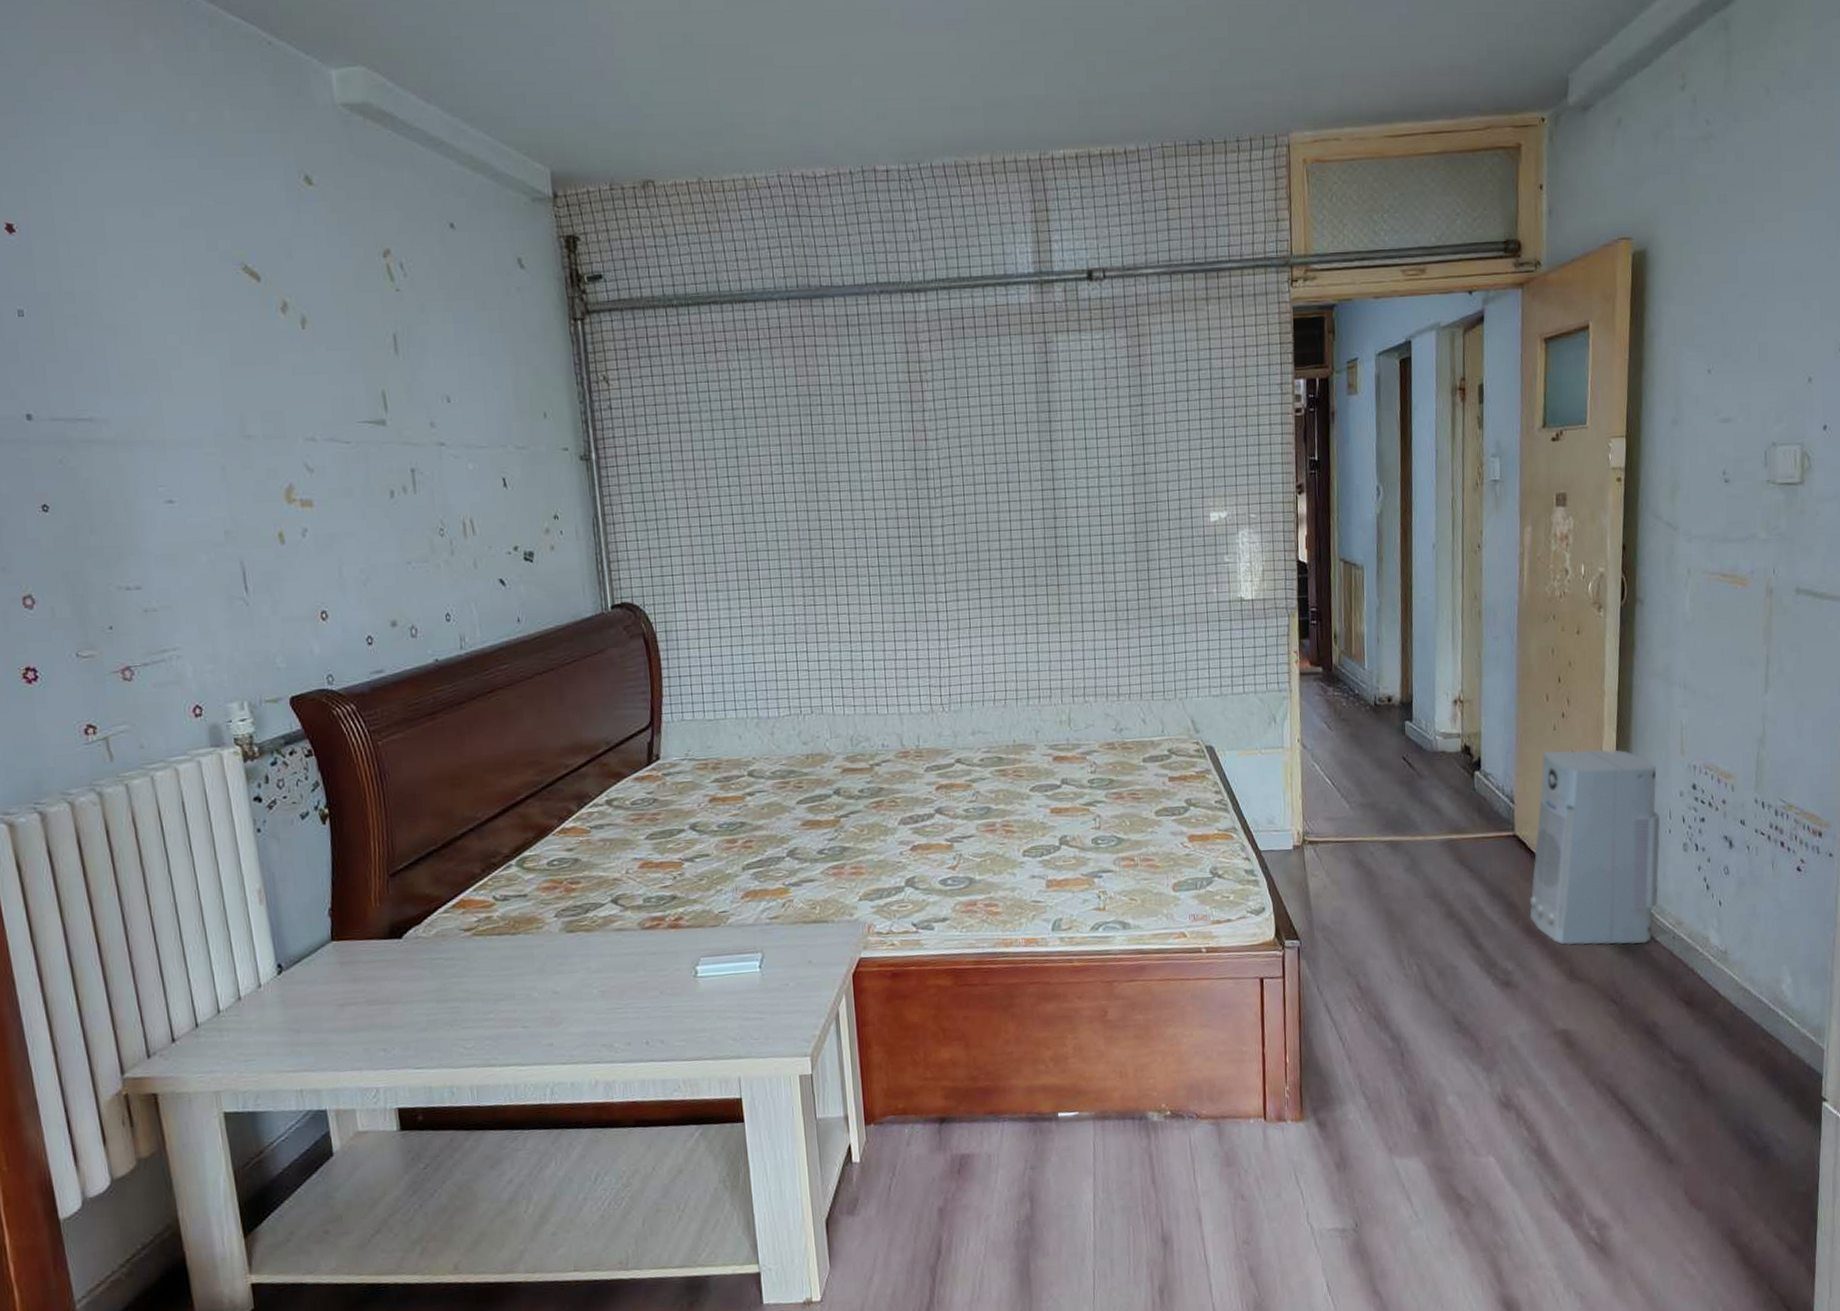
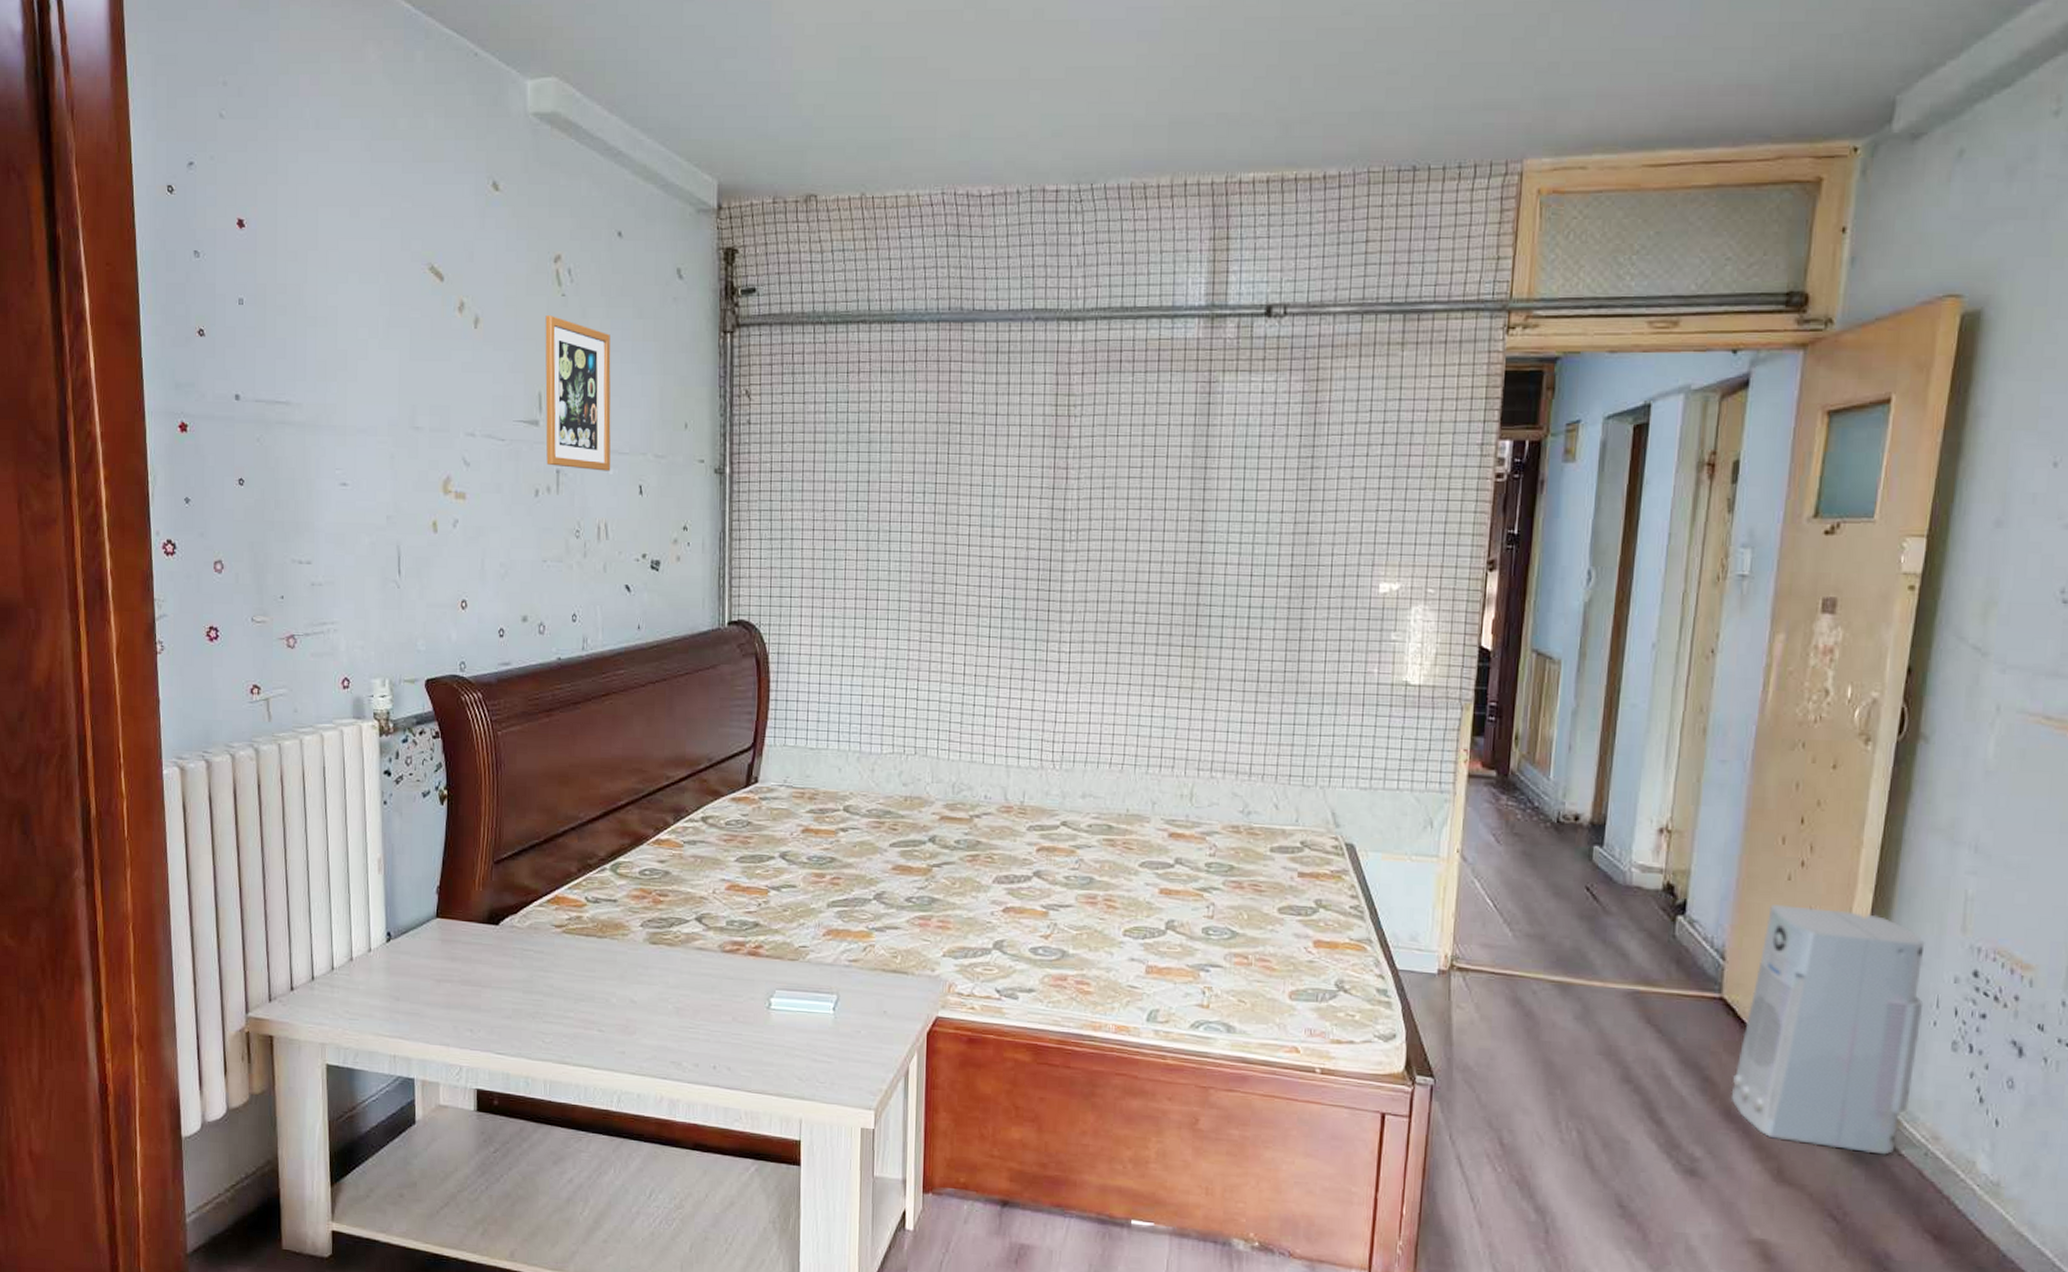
picture frame: none [380,312,471,467] -> present [545,316,611,471]

